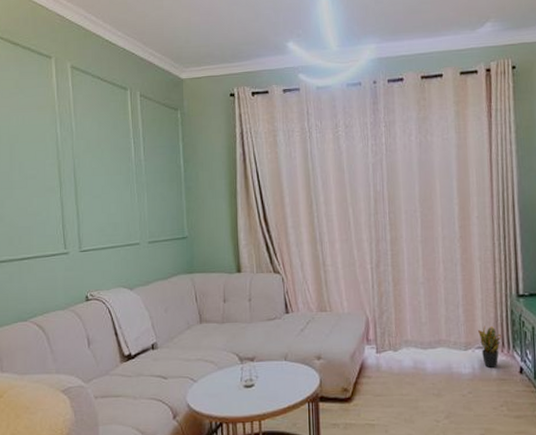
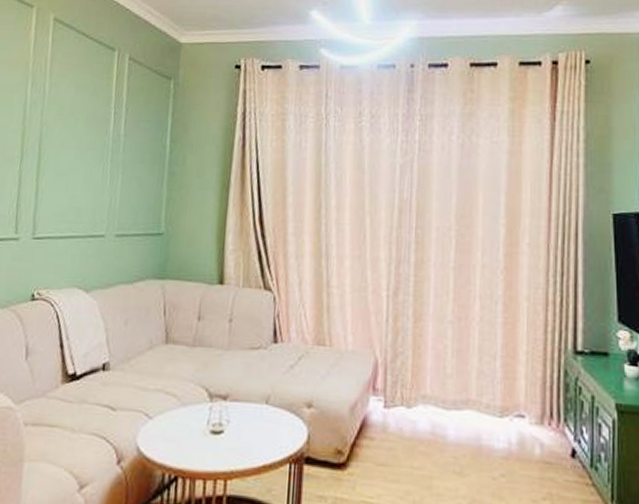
potted plant: present [478,325,502,369] -> none [520,387,551,447]

